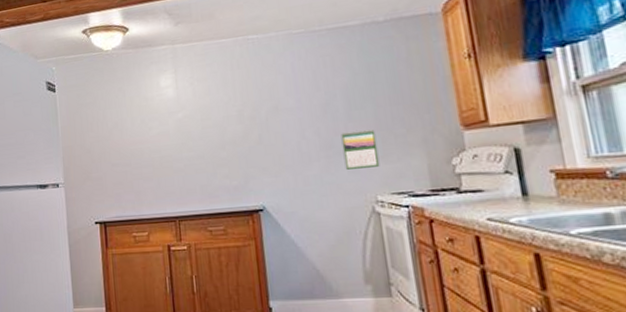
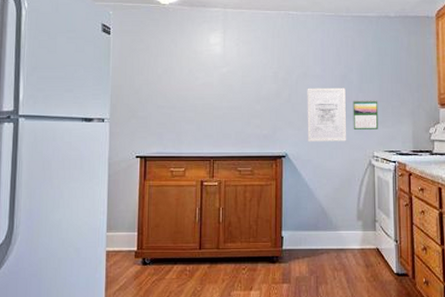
wall art: none [280,118,338,190] -> present [307,87,346,142]

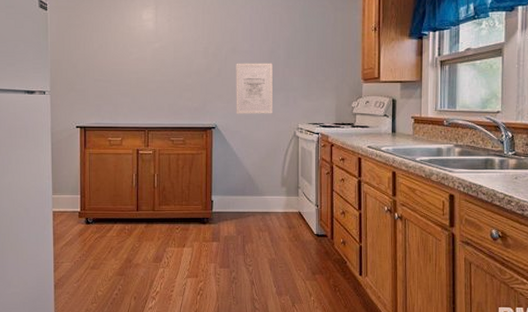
calendar: present [353,99,379,129] -> none [279,74,304,103]

